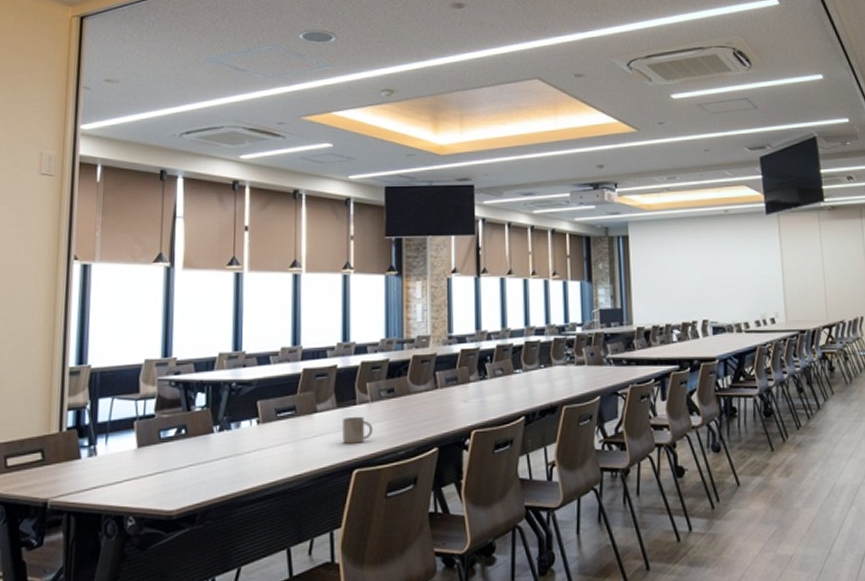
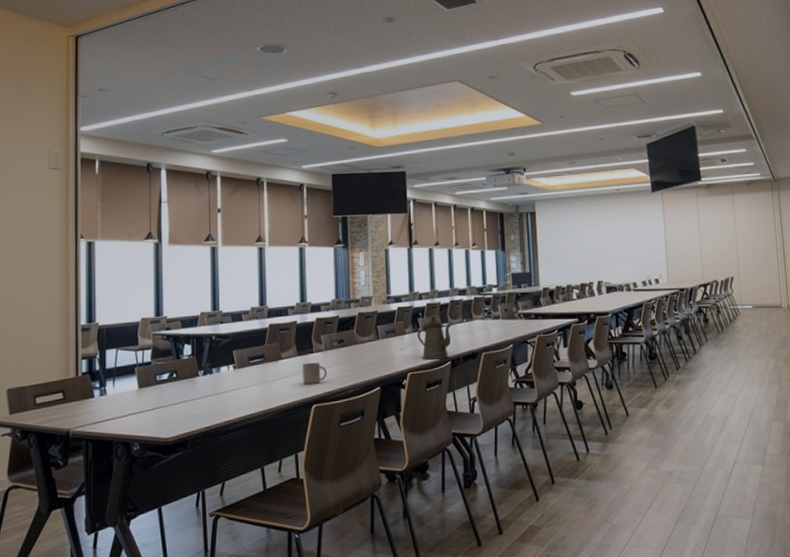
coffee pot: none [484,358,527,416] -> present [417,314,452,361]

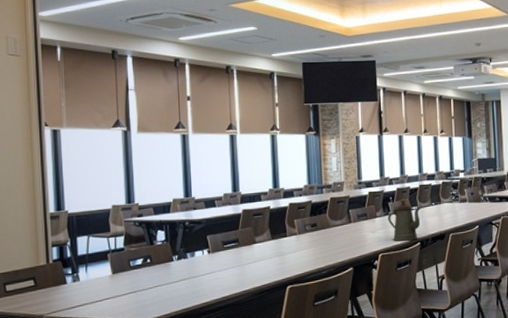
mug: present [301,362,327,385] -> none [276,245,301,268]

